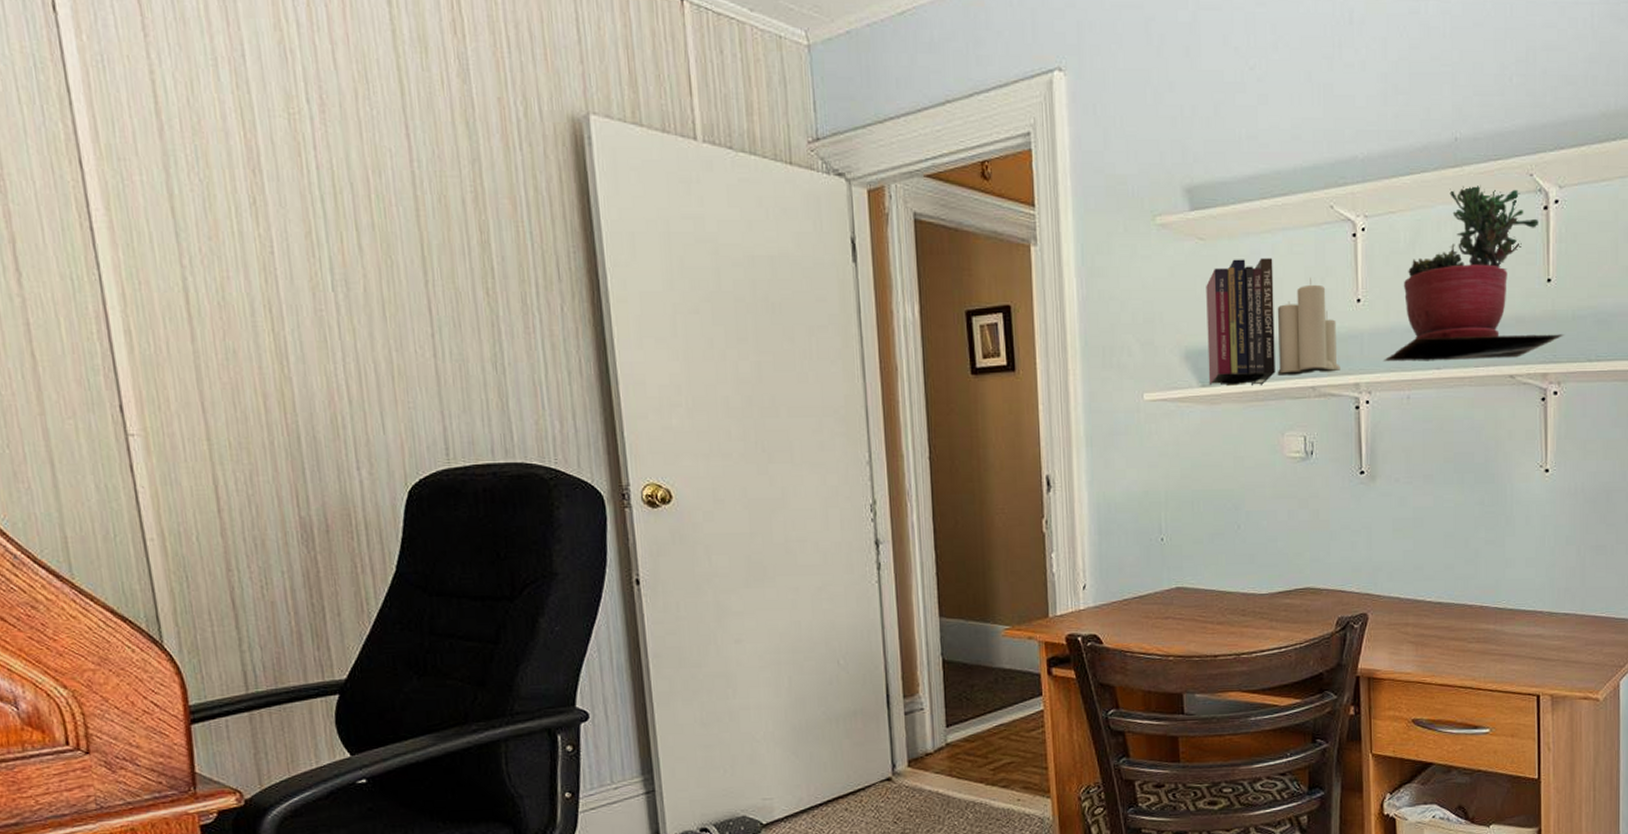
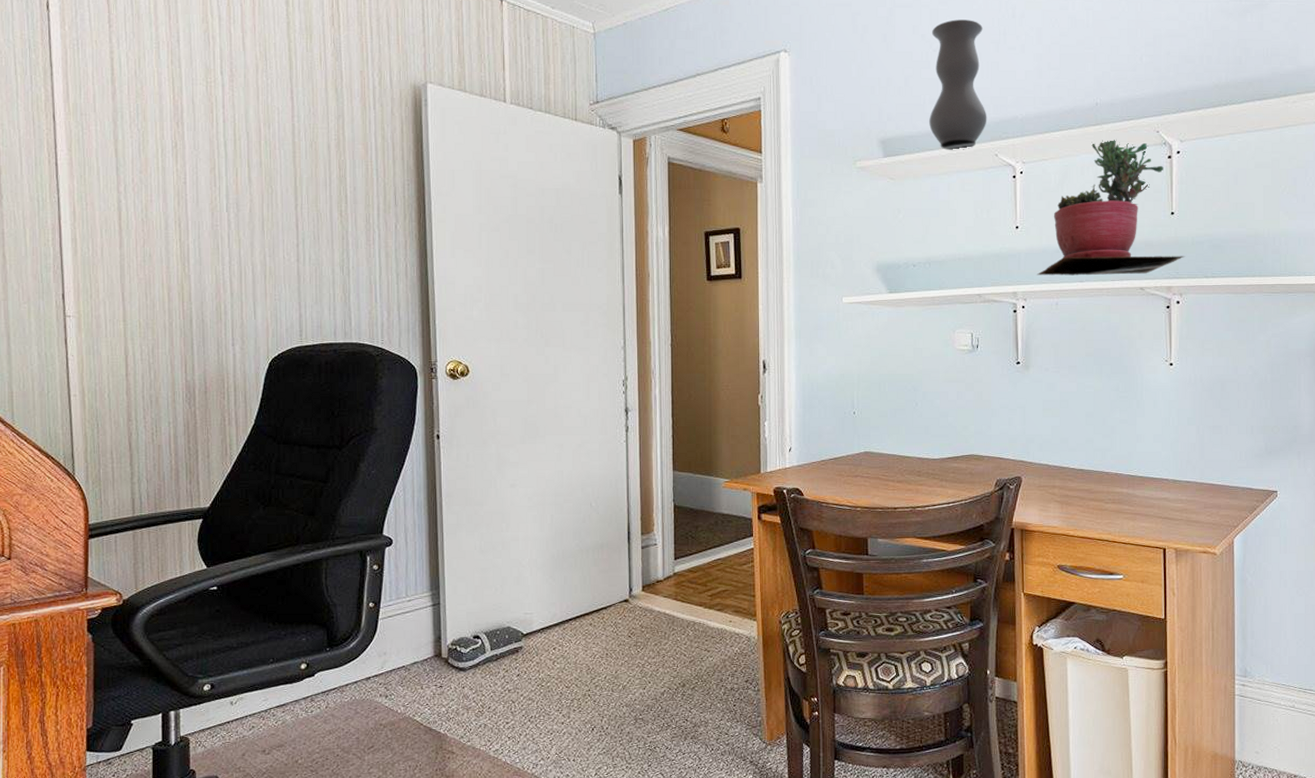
books: present [1206,258,1275,387] -> none [895,193,949,293]
vase: none [1246,27,1320,202] -> present [929,19,987,151]
candle: present [1277,277,1341,377] -> none [950,209,1002,286]

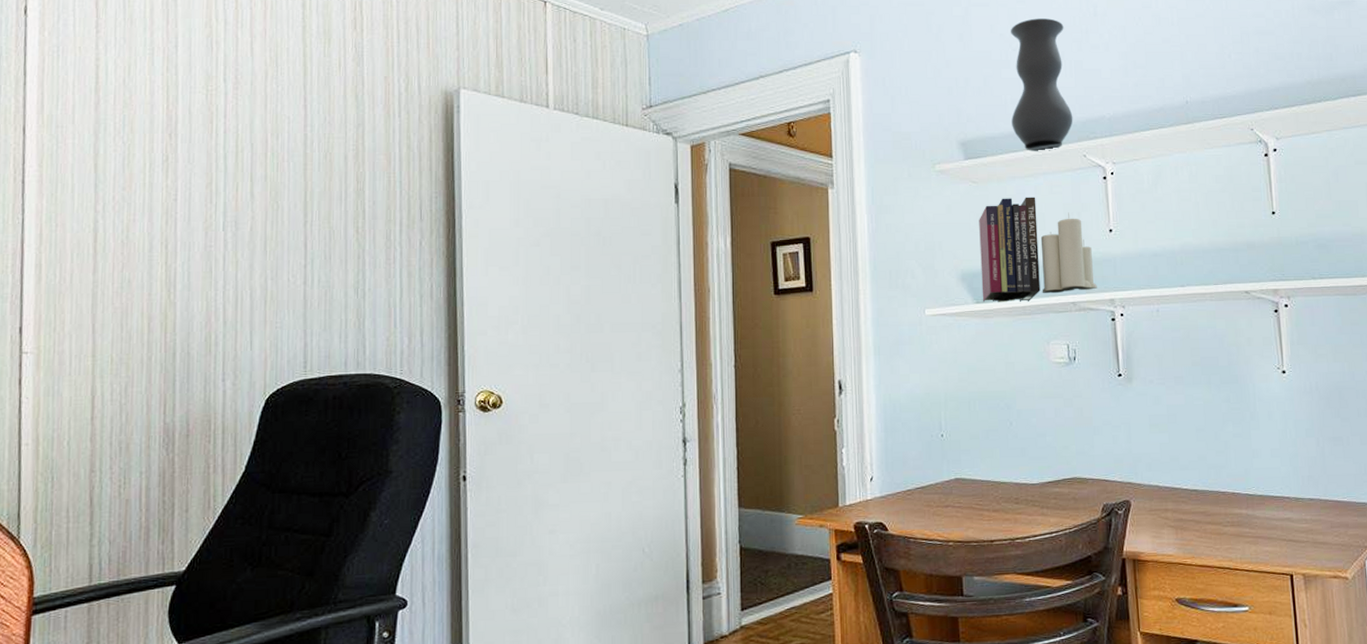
books: none [895,193,949,293] -> present [979,197,1041,303]
candle: none [950,209,1002,286] -> present [1040,212,1097,294]
succulent plant: present [1036,139,1185,276] -> none [1134,137,1290,281]

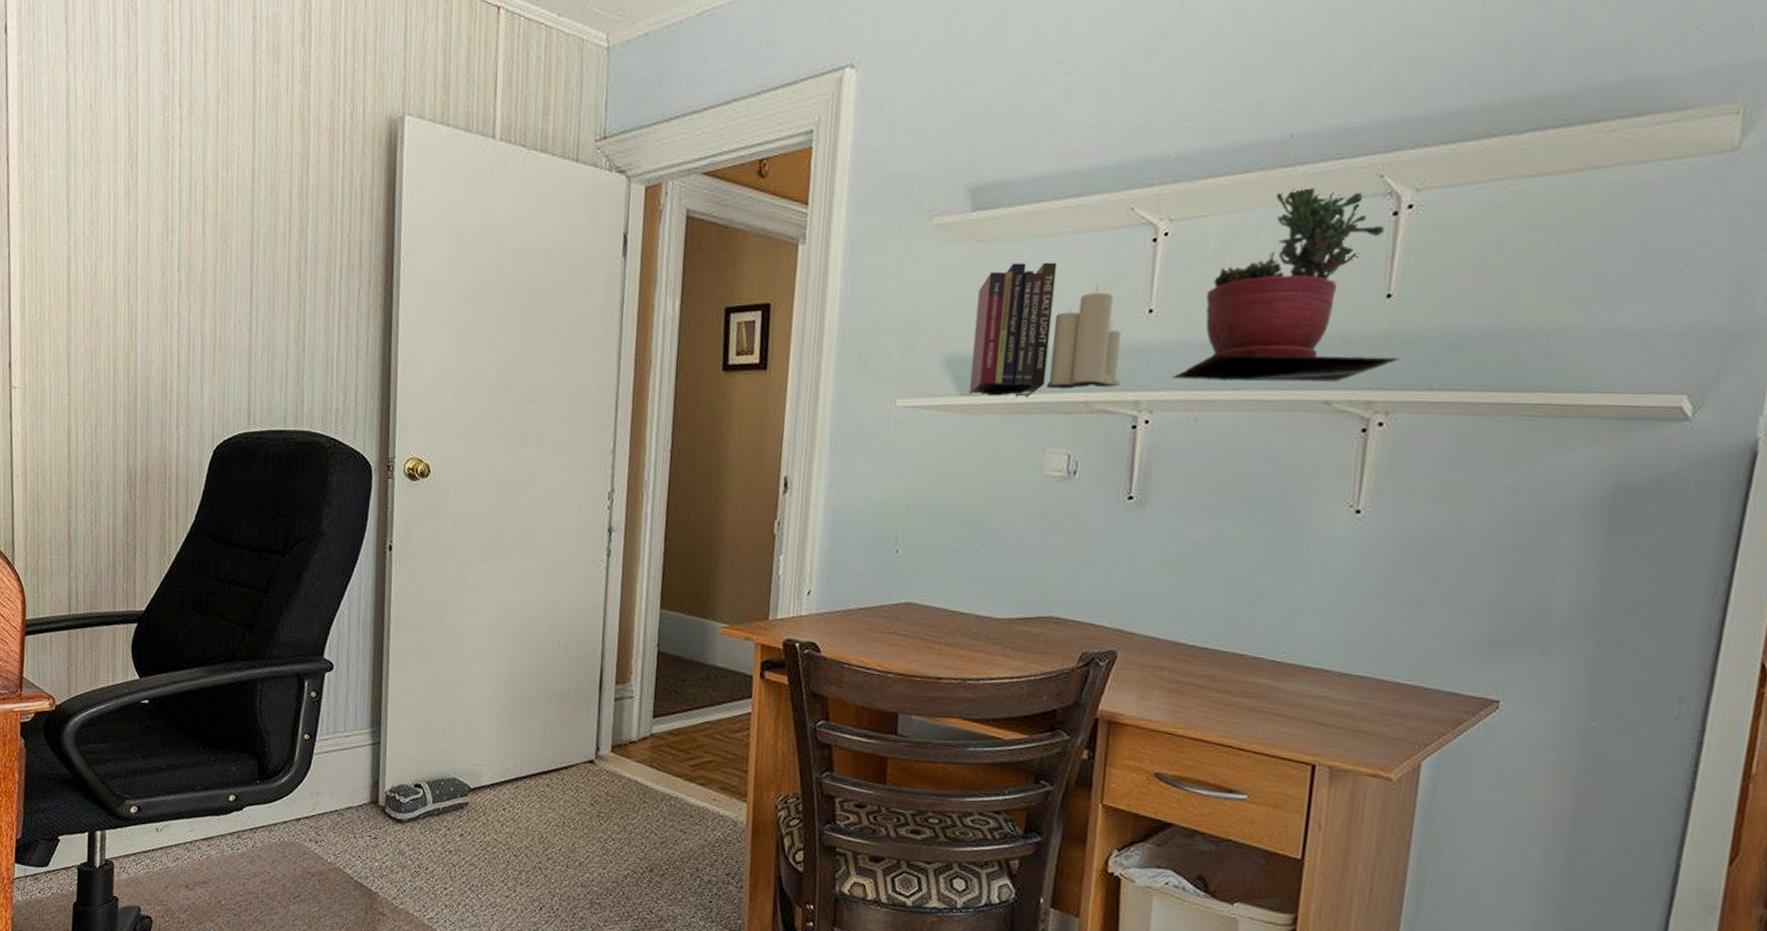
vase: present [1010,18,1073,152] -> none [1040,16,1133,203]
succulent plant: none [1134,137,1290,281] -> present [1170,186,1400,382]

